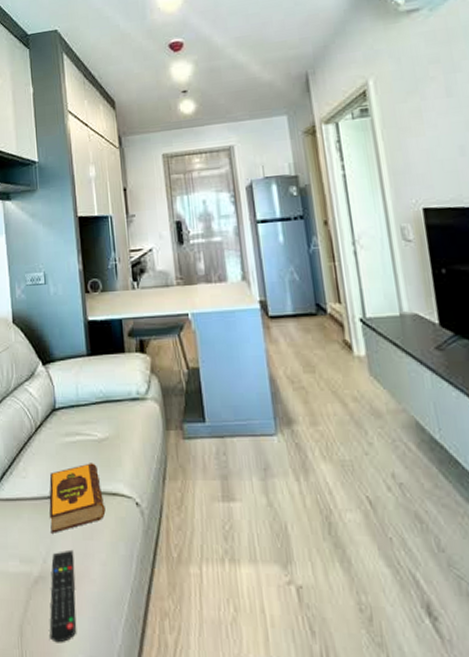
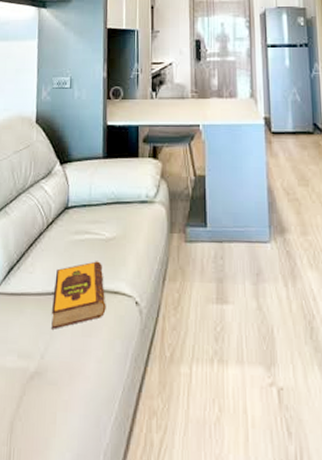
remote control: present [49,549,76,643] -> none [39,346,72,441]

